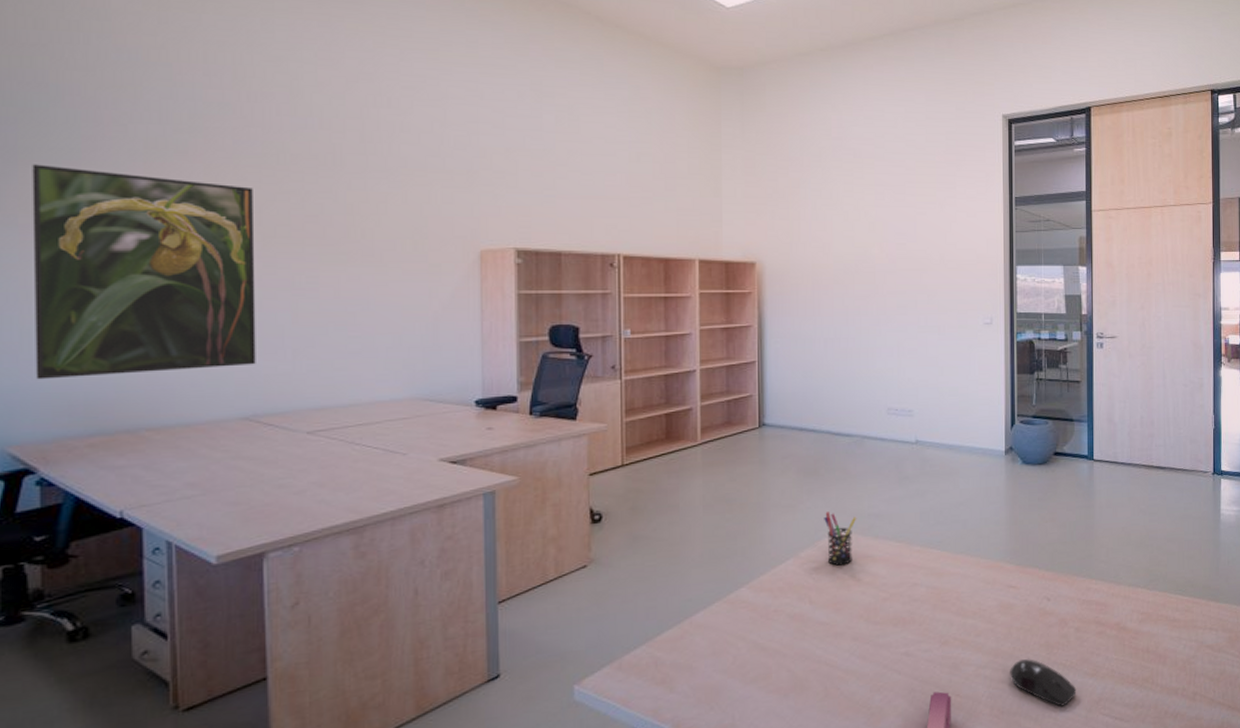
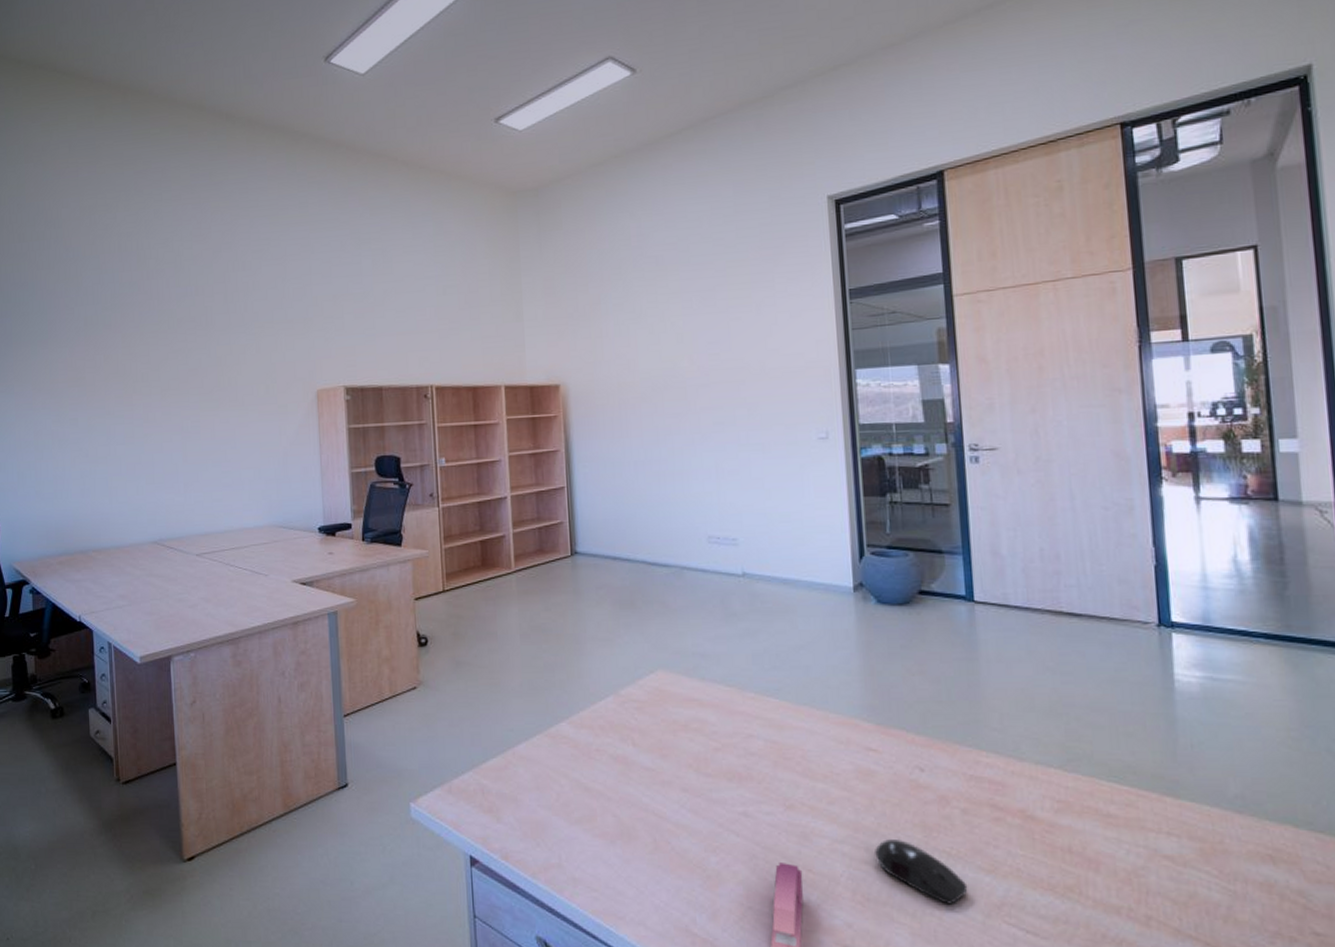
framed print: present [32,164,256,380] -> none [21,345,160,511]
pen holder: present [824,512,857,566] -> none [644,648,680,707]

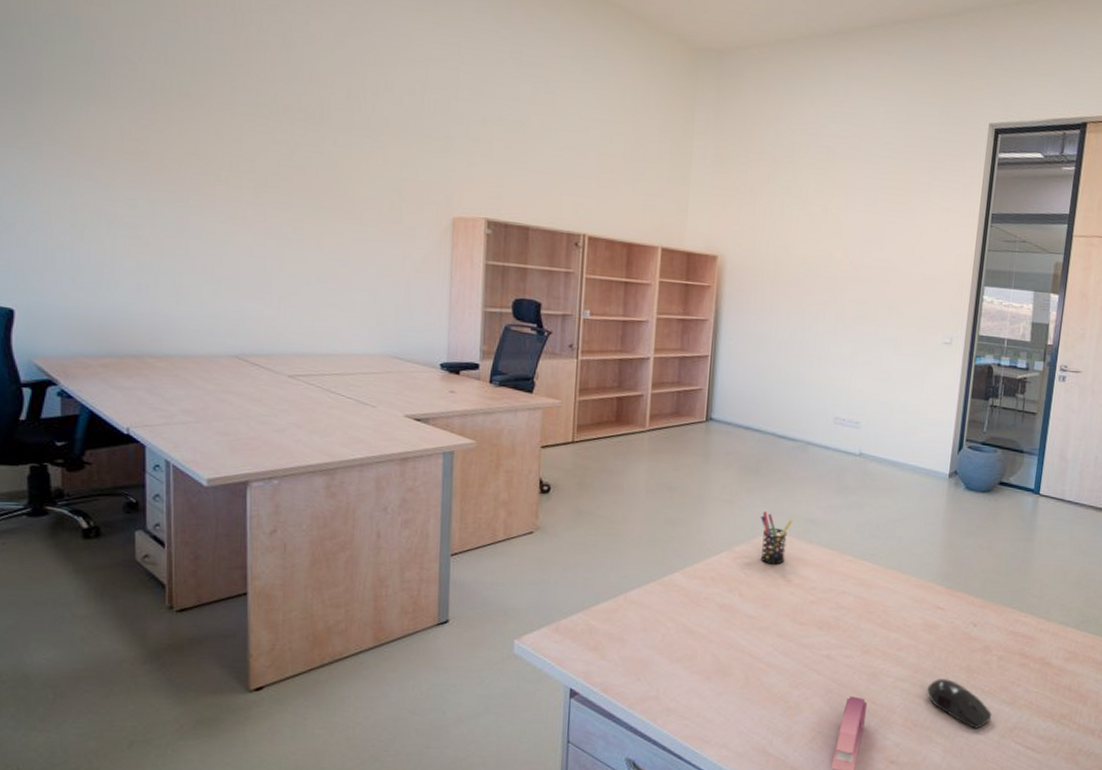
pen holder: none [644,648,680,707] -> present [761,511,794,565]

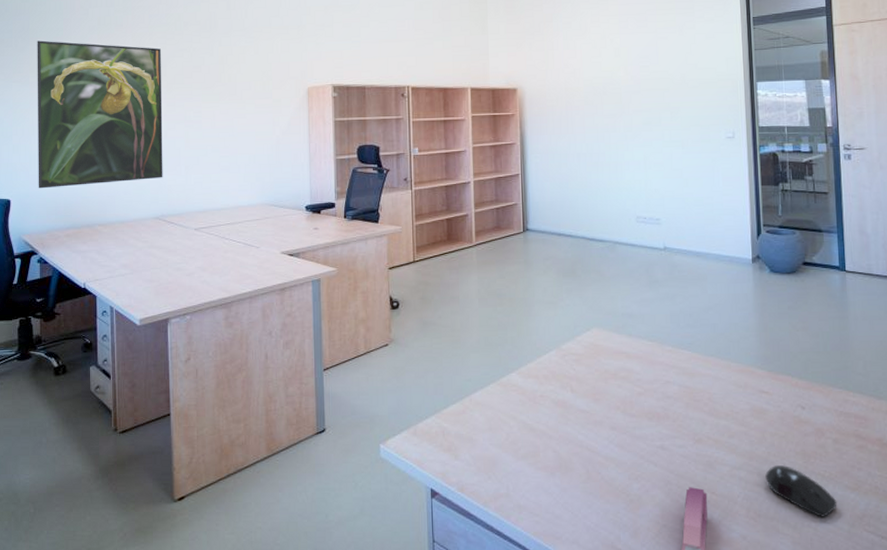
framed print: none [54,95,248,307] -> present [37,40,163,189]
pen holder: present [761,511,794,565] -> none [582,310,612,359]

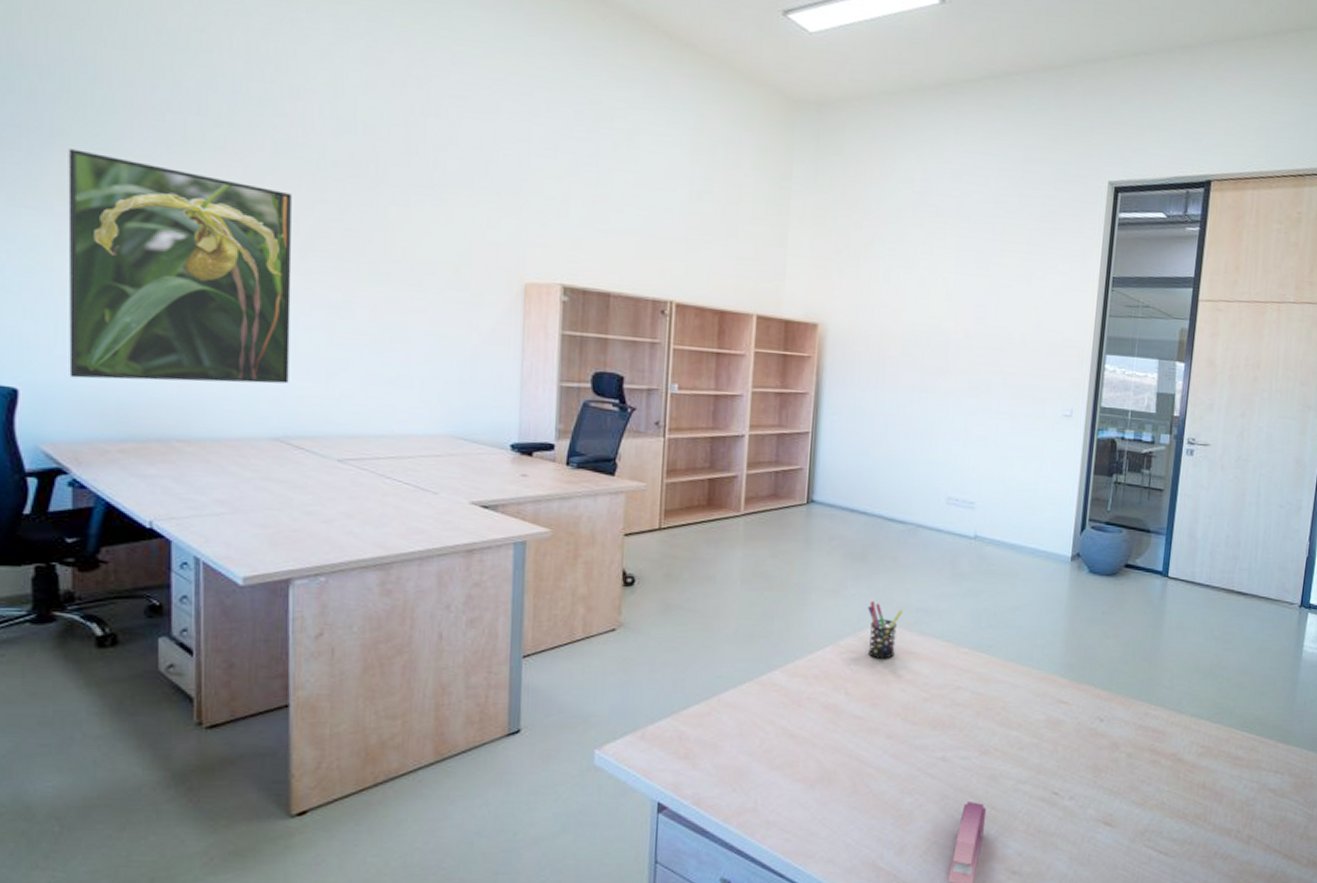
pen holder: none [582,310,612,359] -> present [868,601,904,659]
computer mouse: present [765,465,837,517] -> none [1051,780,1122,833]

